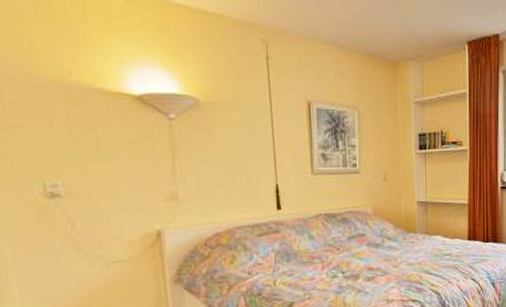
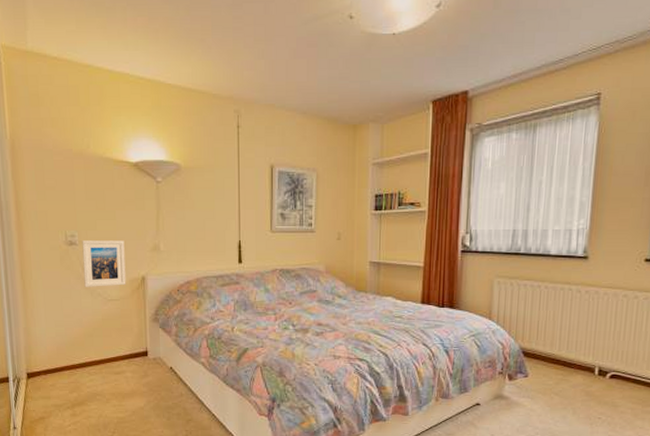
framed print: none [68,189,136,249] -> present [82,240,126,287]

